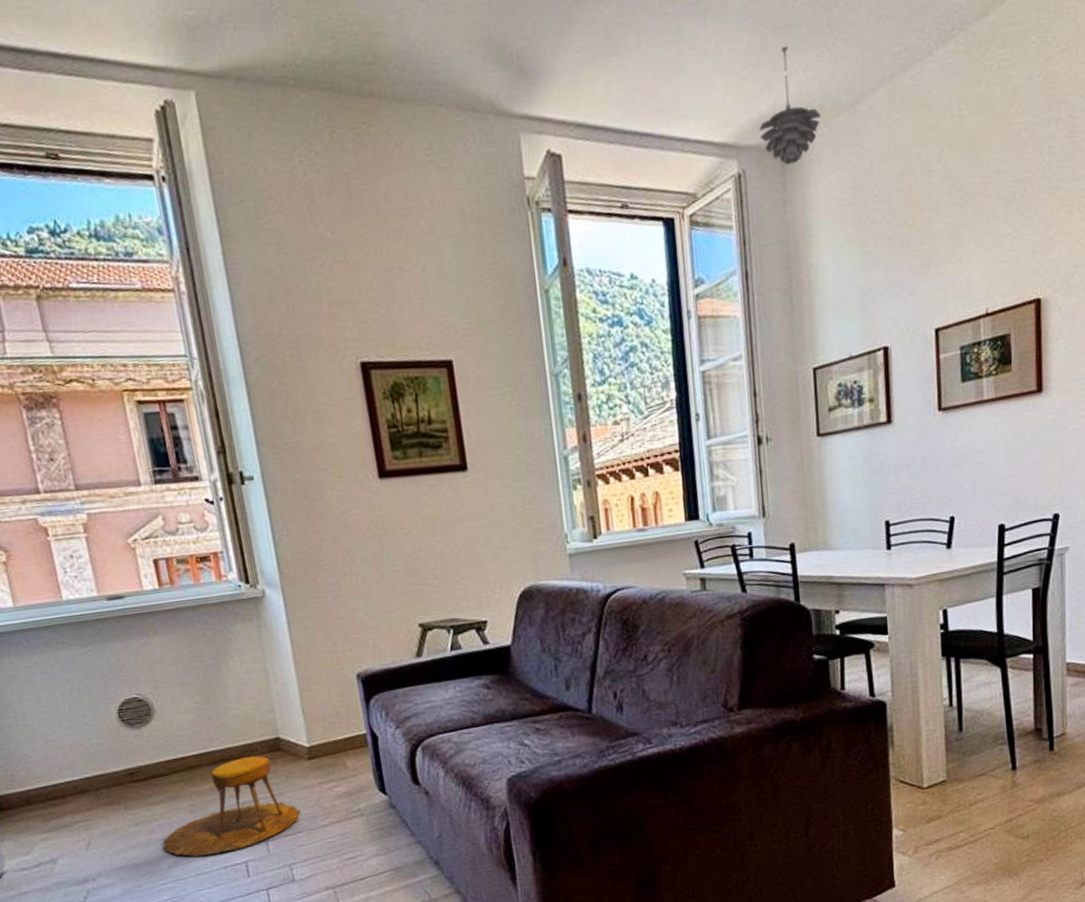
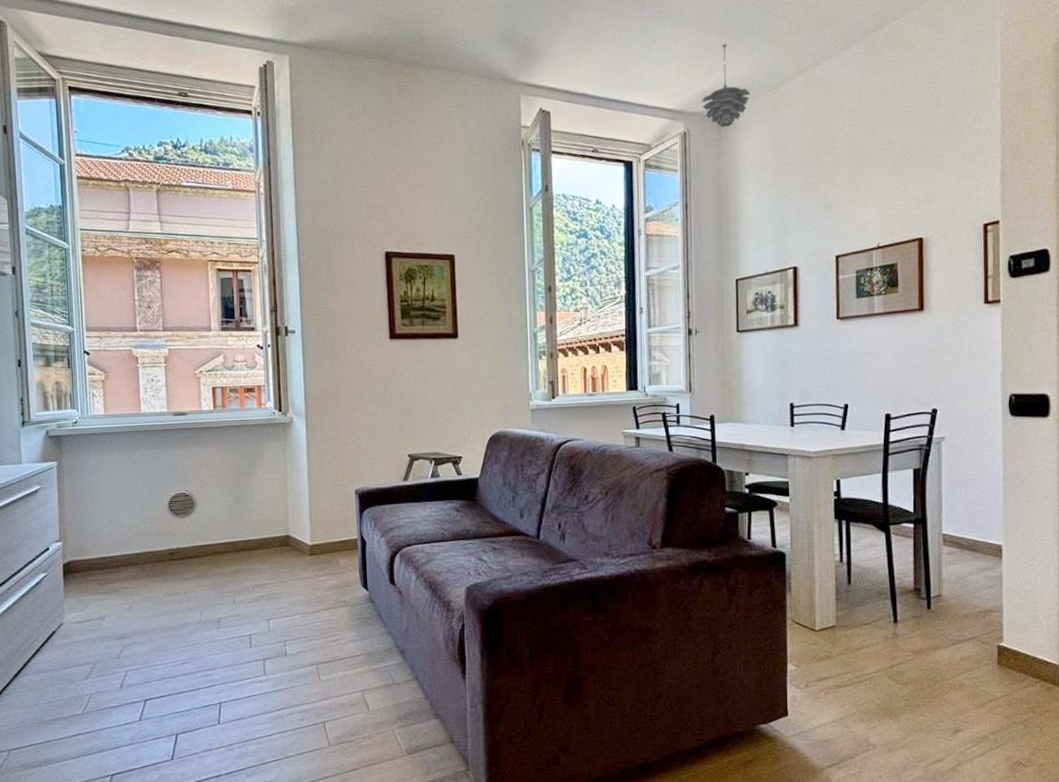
stool: present [162,756,301,857] -> none [187,548,299,626]

